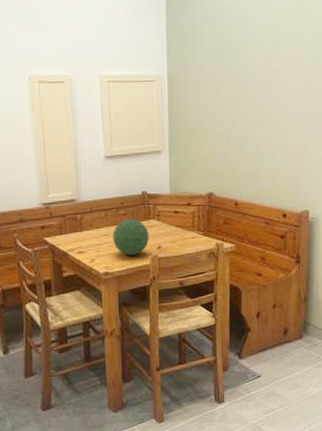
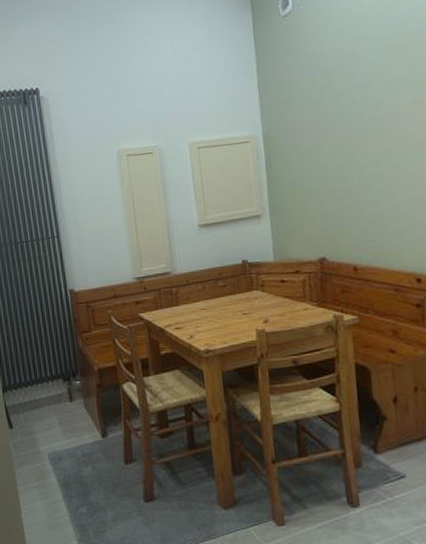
decorative orb: present [112,218,149,256] -> none [212,290,253,331]

